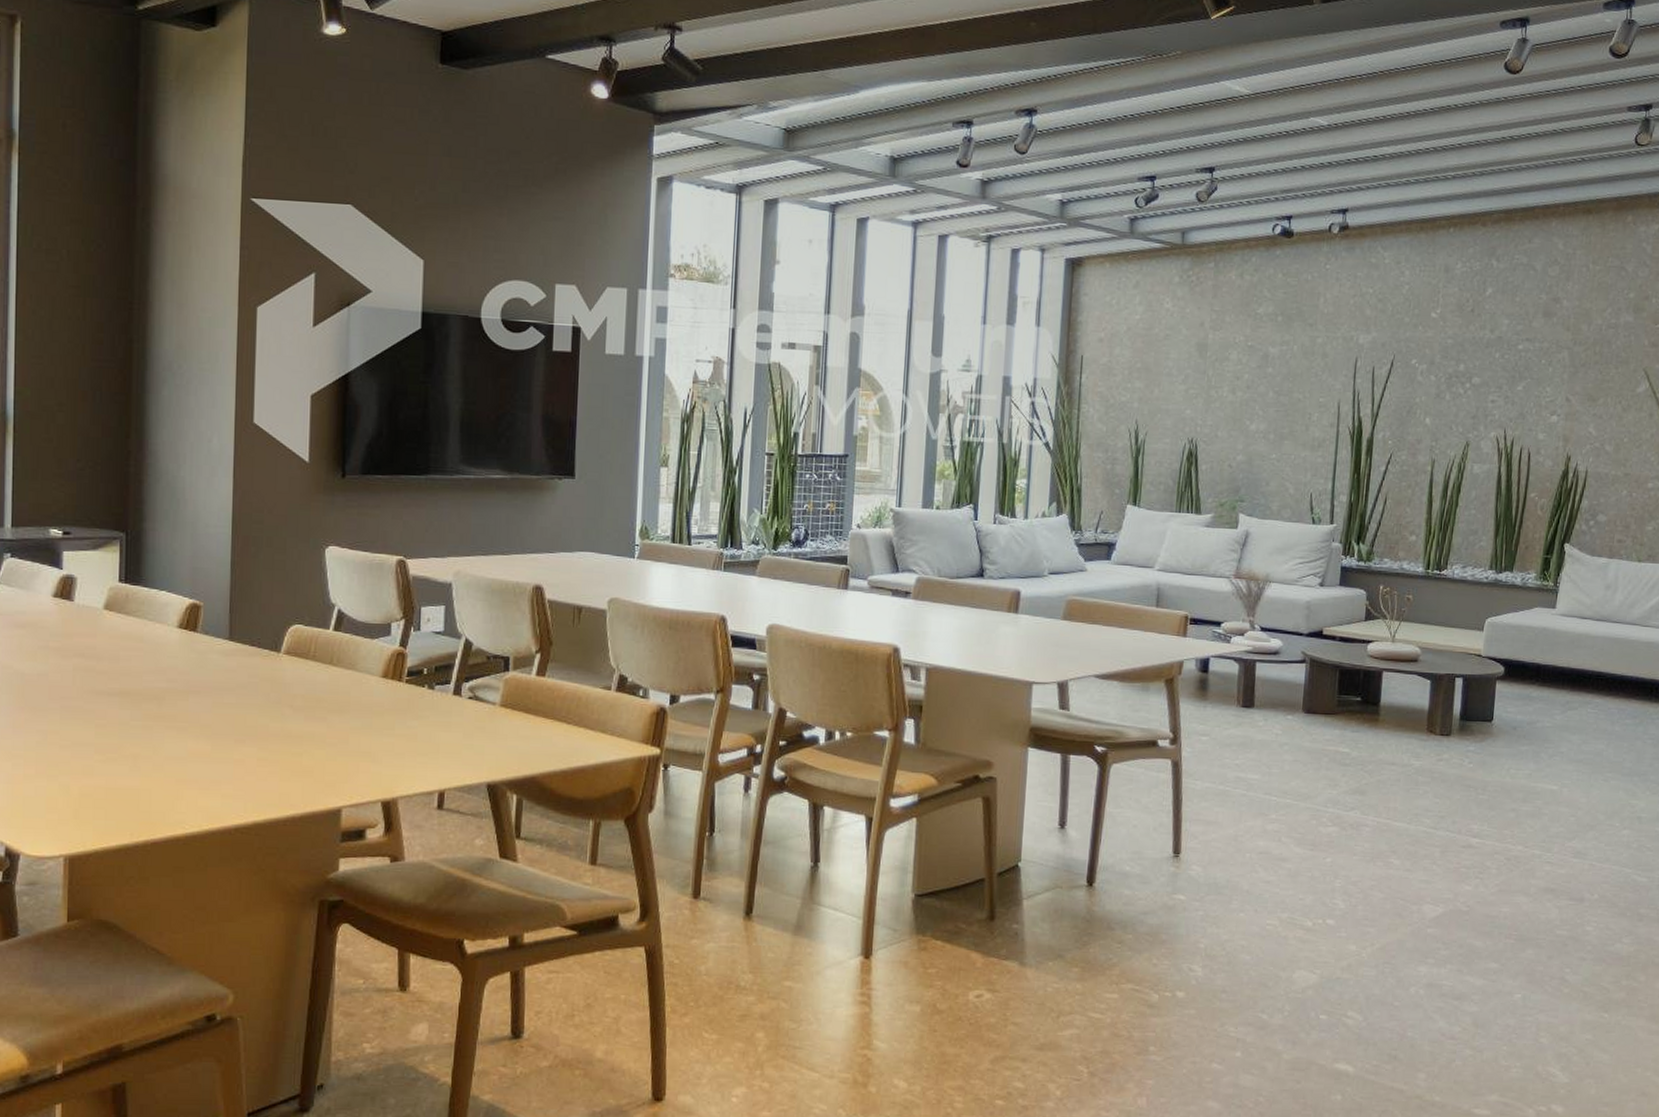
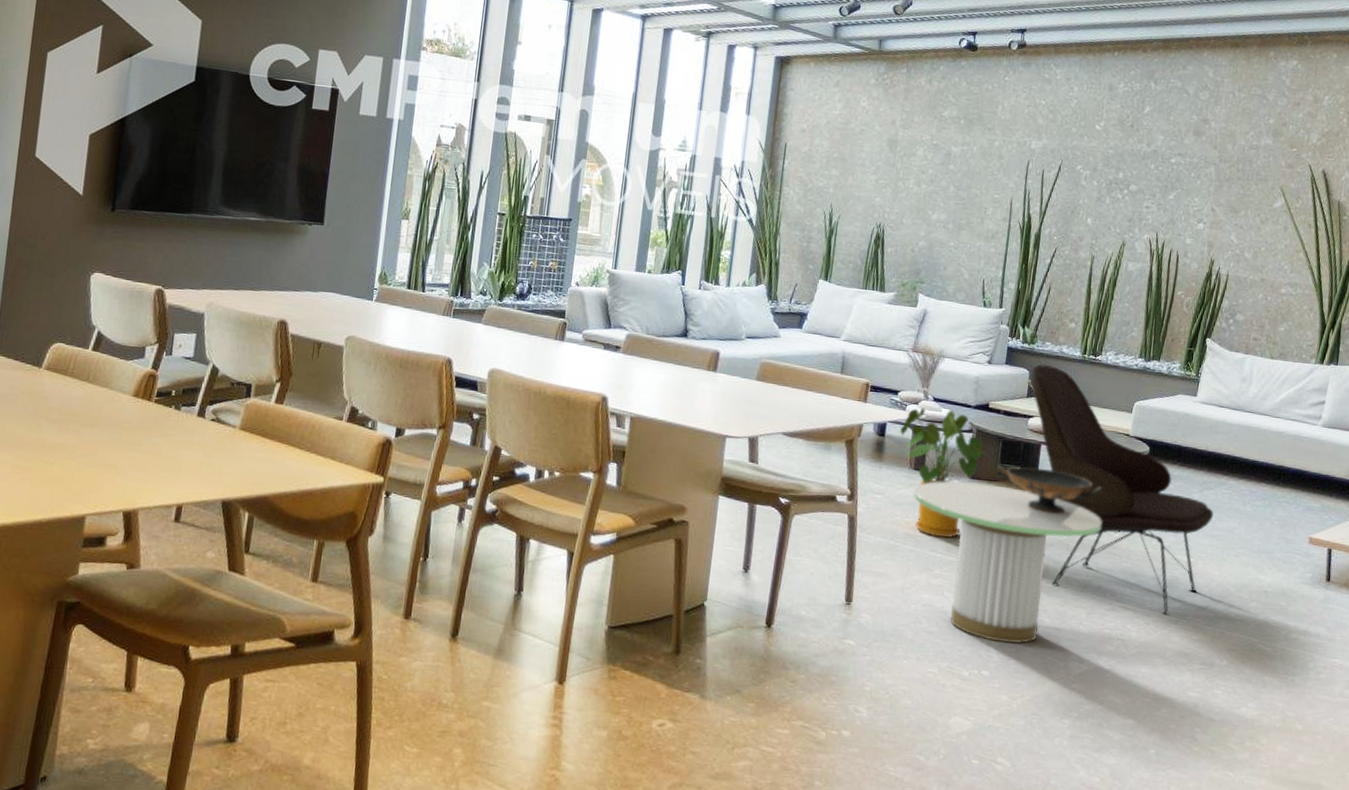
house plant: none [1224,639,1324,780] -> present [899,408,988,539]
side table: none [1242,716,1454,889] -> present [912,481,1102,643]
decorative bowl: none [1335,697,1454,746] -> present [997,465,1103,514]
lounge chair: none [1368,584,1579,849] -> present [1031,364,1214,615]

